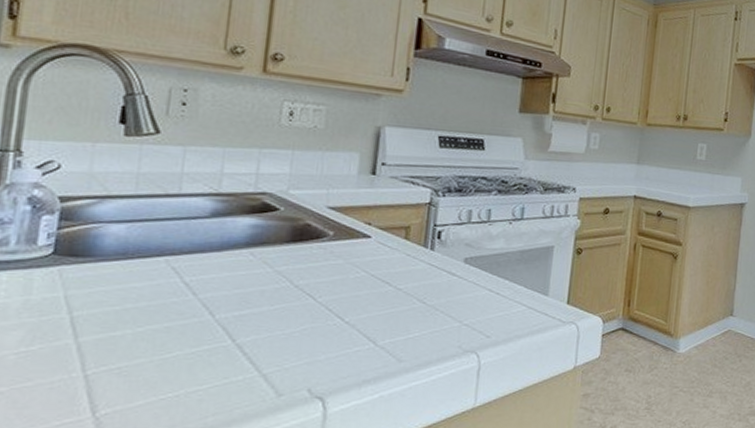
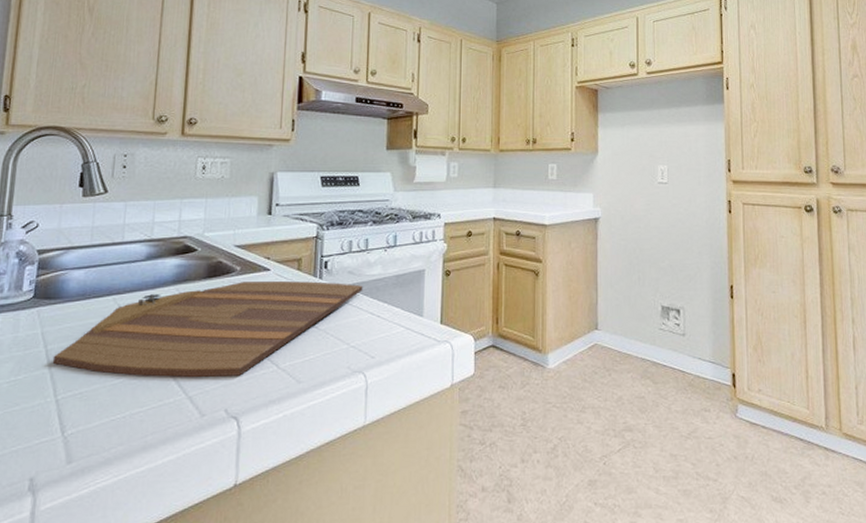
cutting board: none [79,248,482,353] -> present [52,281,363,377]

